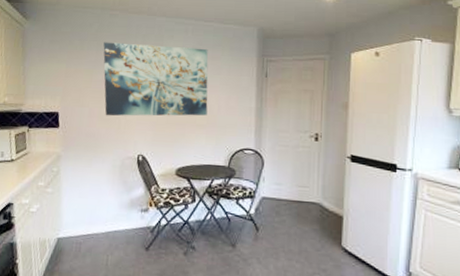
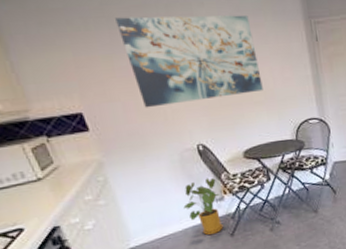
house plant: none [112,187,147,244] -> present [183,178,223,236]

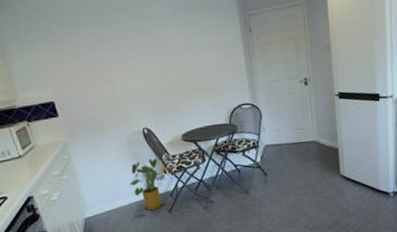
wall art: present [115,15,263,108] -> none [82,12,201,97]

